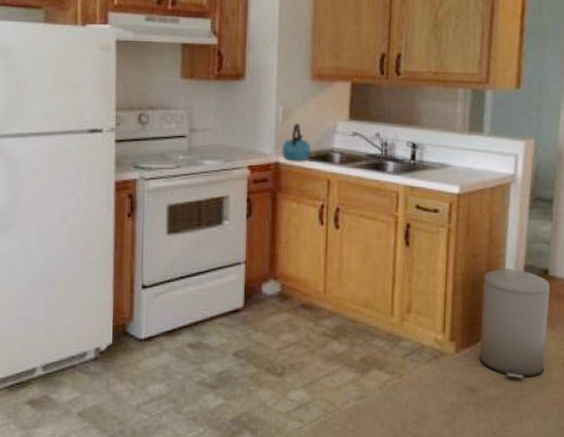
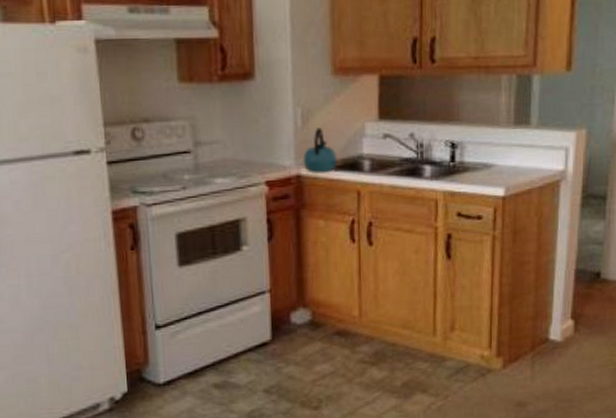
pedal bin: present [479,268,551,378] -> none [528,274,603,389]

